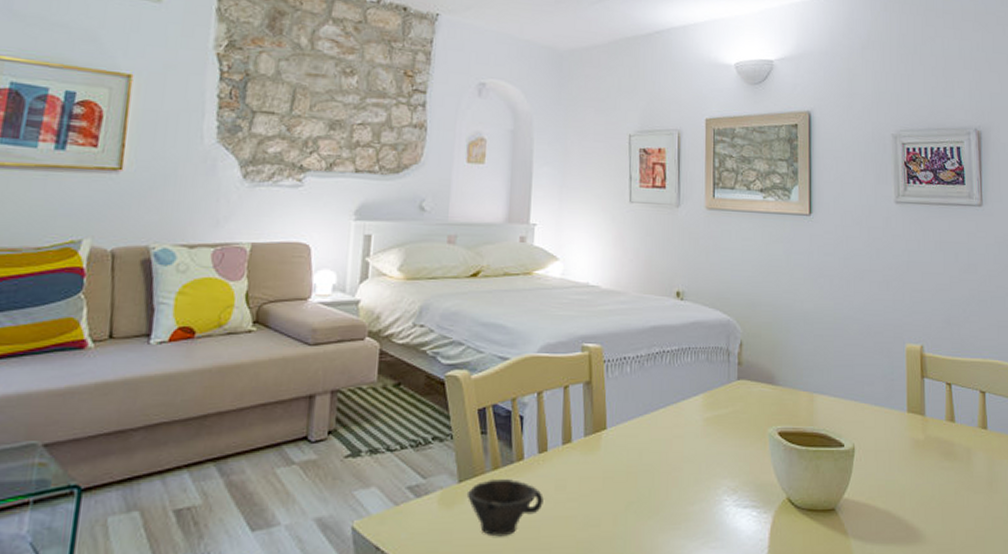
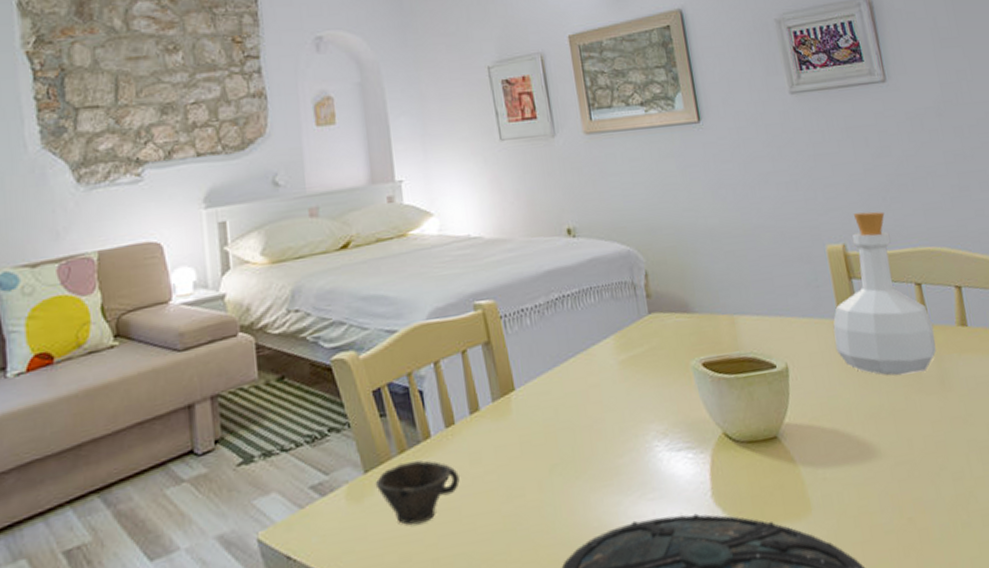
bottle: none [900,320,990,472] -> present [833,211,937,376]

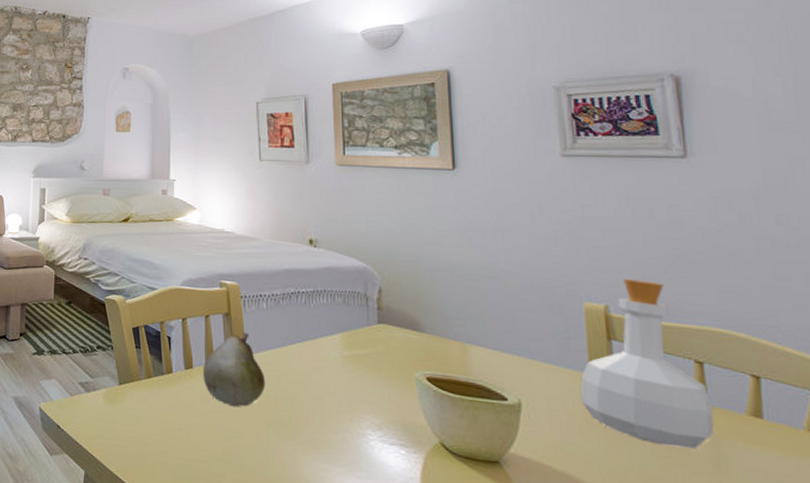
cup: present [375,460,460,525] -> none [126,385,191,434]
fruit: none [467,360,541,460] -> present [203,332,265,408]

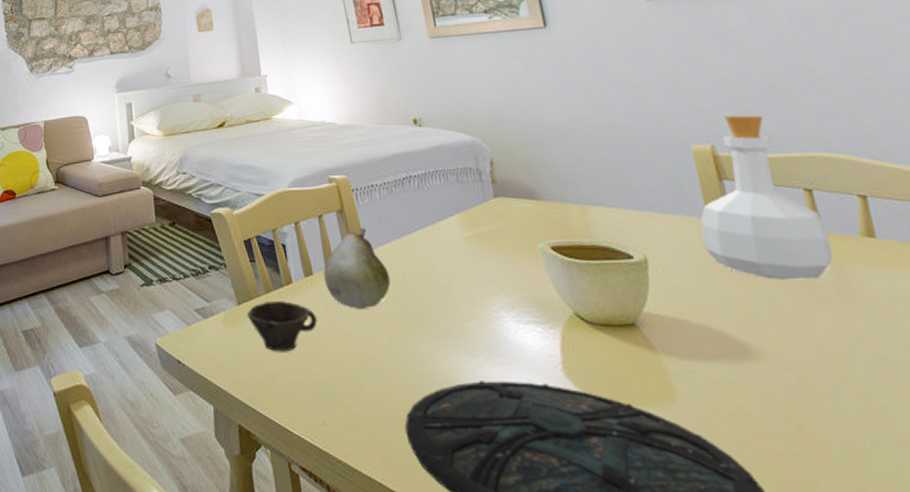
cup: none [126,385,191,434] -> present [246,300,318,352]

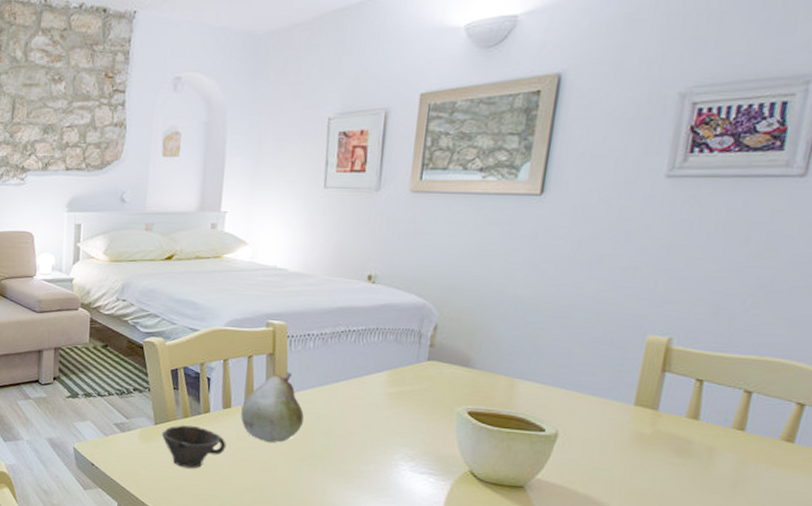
bottle: present [700,114,834,281] -> none [618,311,749,472]

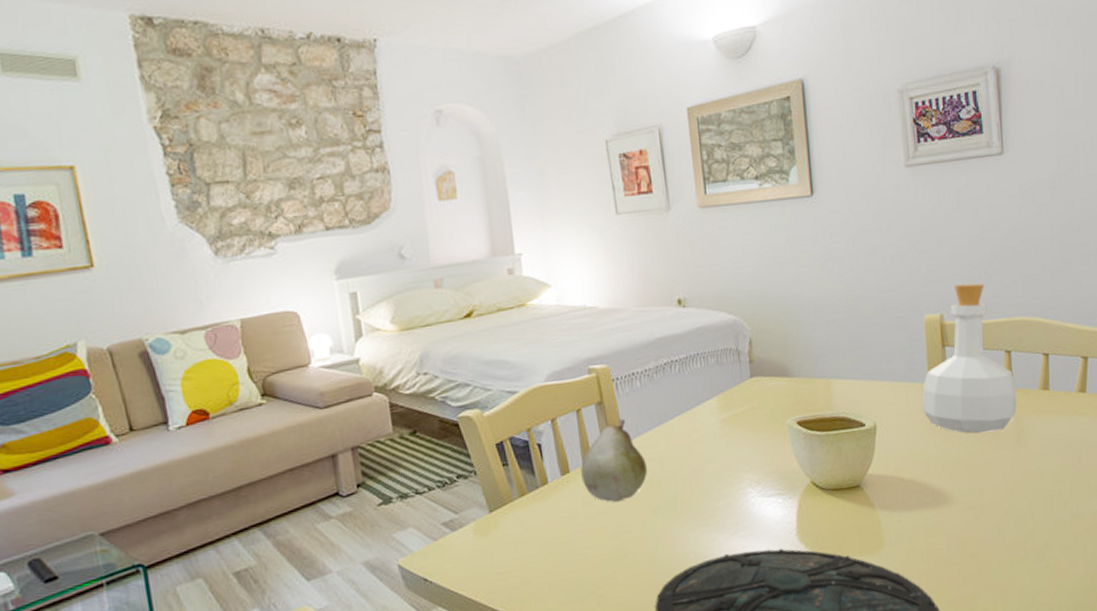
cup: present [161,424,226,469] -> none [499,502,574,555]
bottle: none [618,311,749,472] -> present [922,283,1017,434]

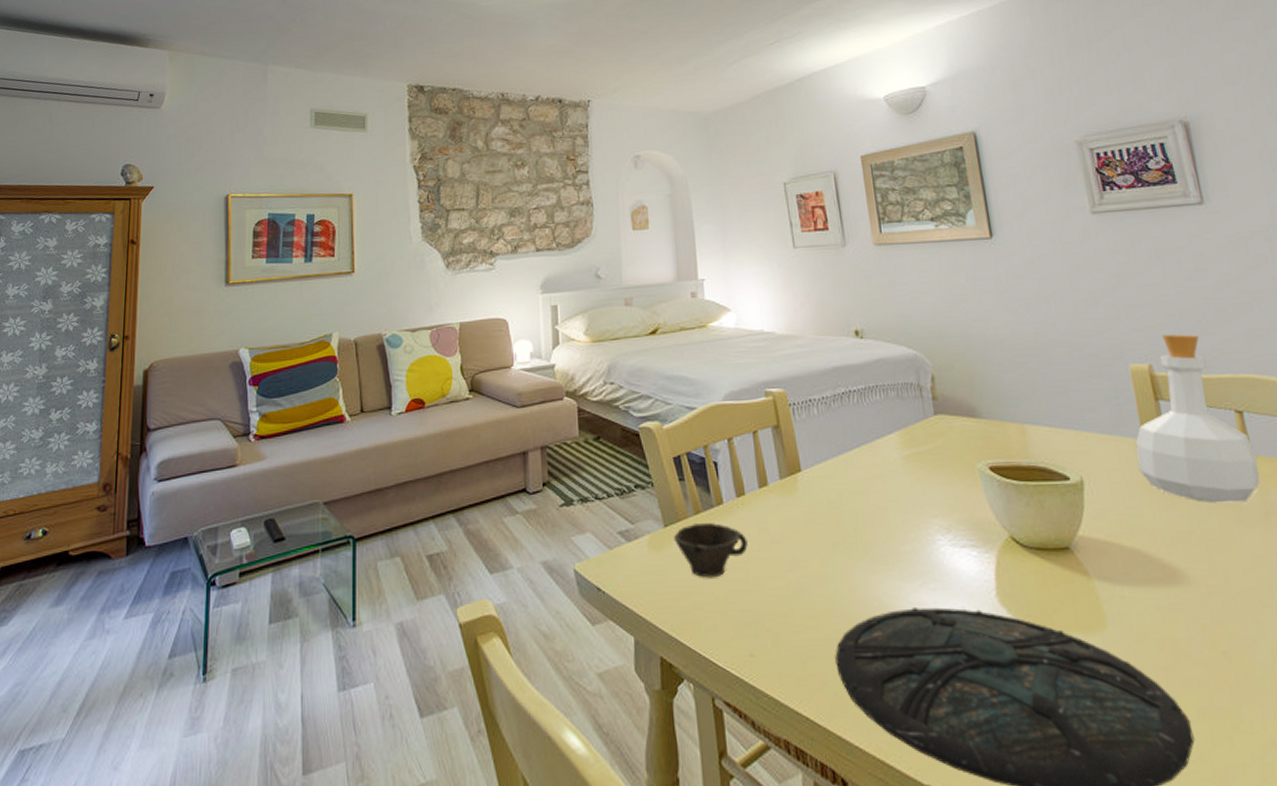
cup: none [499,502,574,555] -> present [673,522,748,578]
fruit: present [581,418,647,503] -> none [756,444,825,533]

